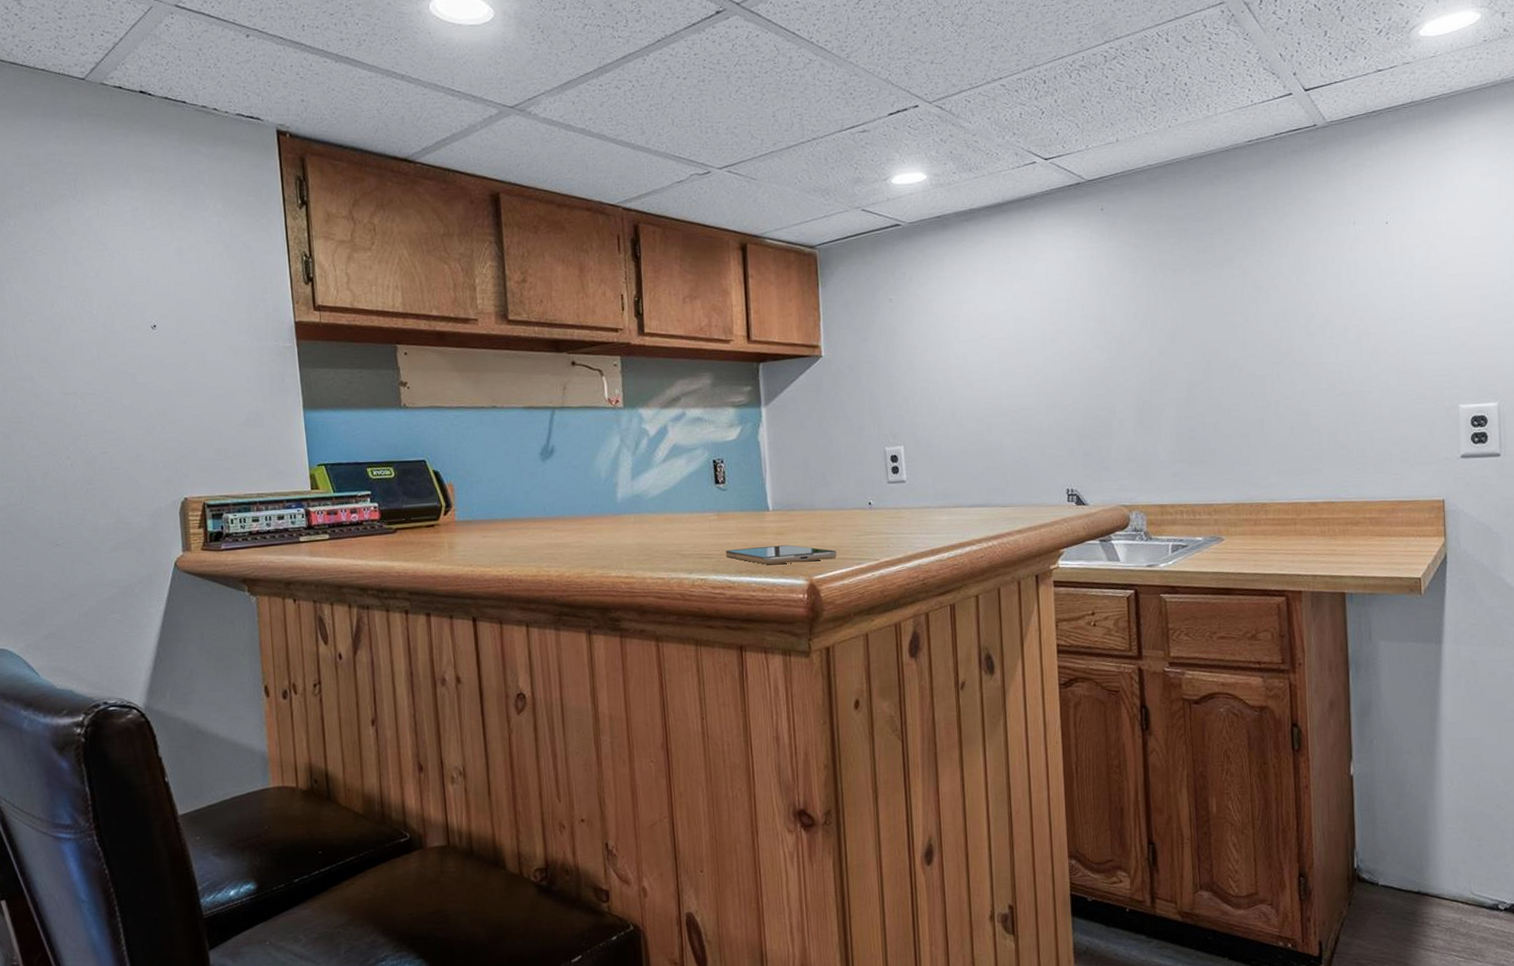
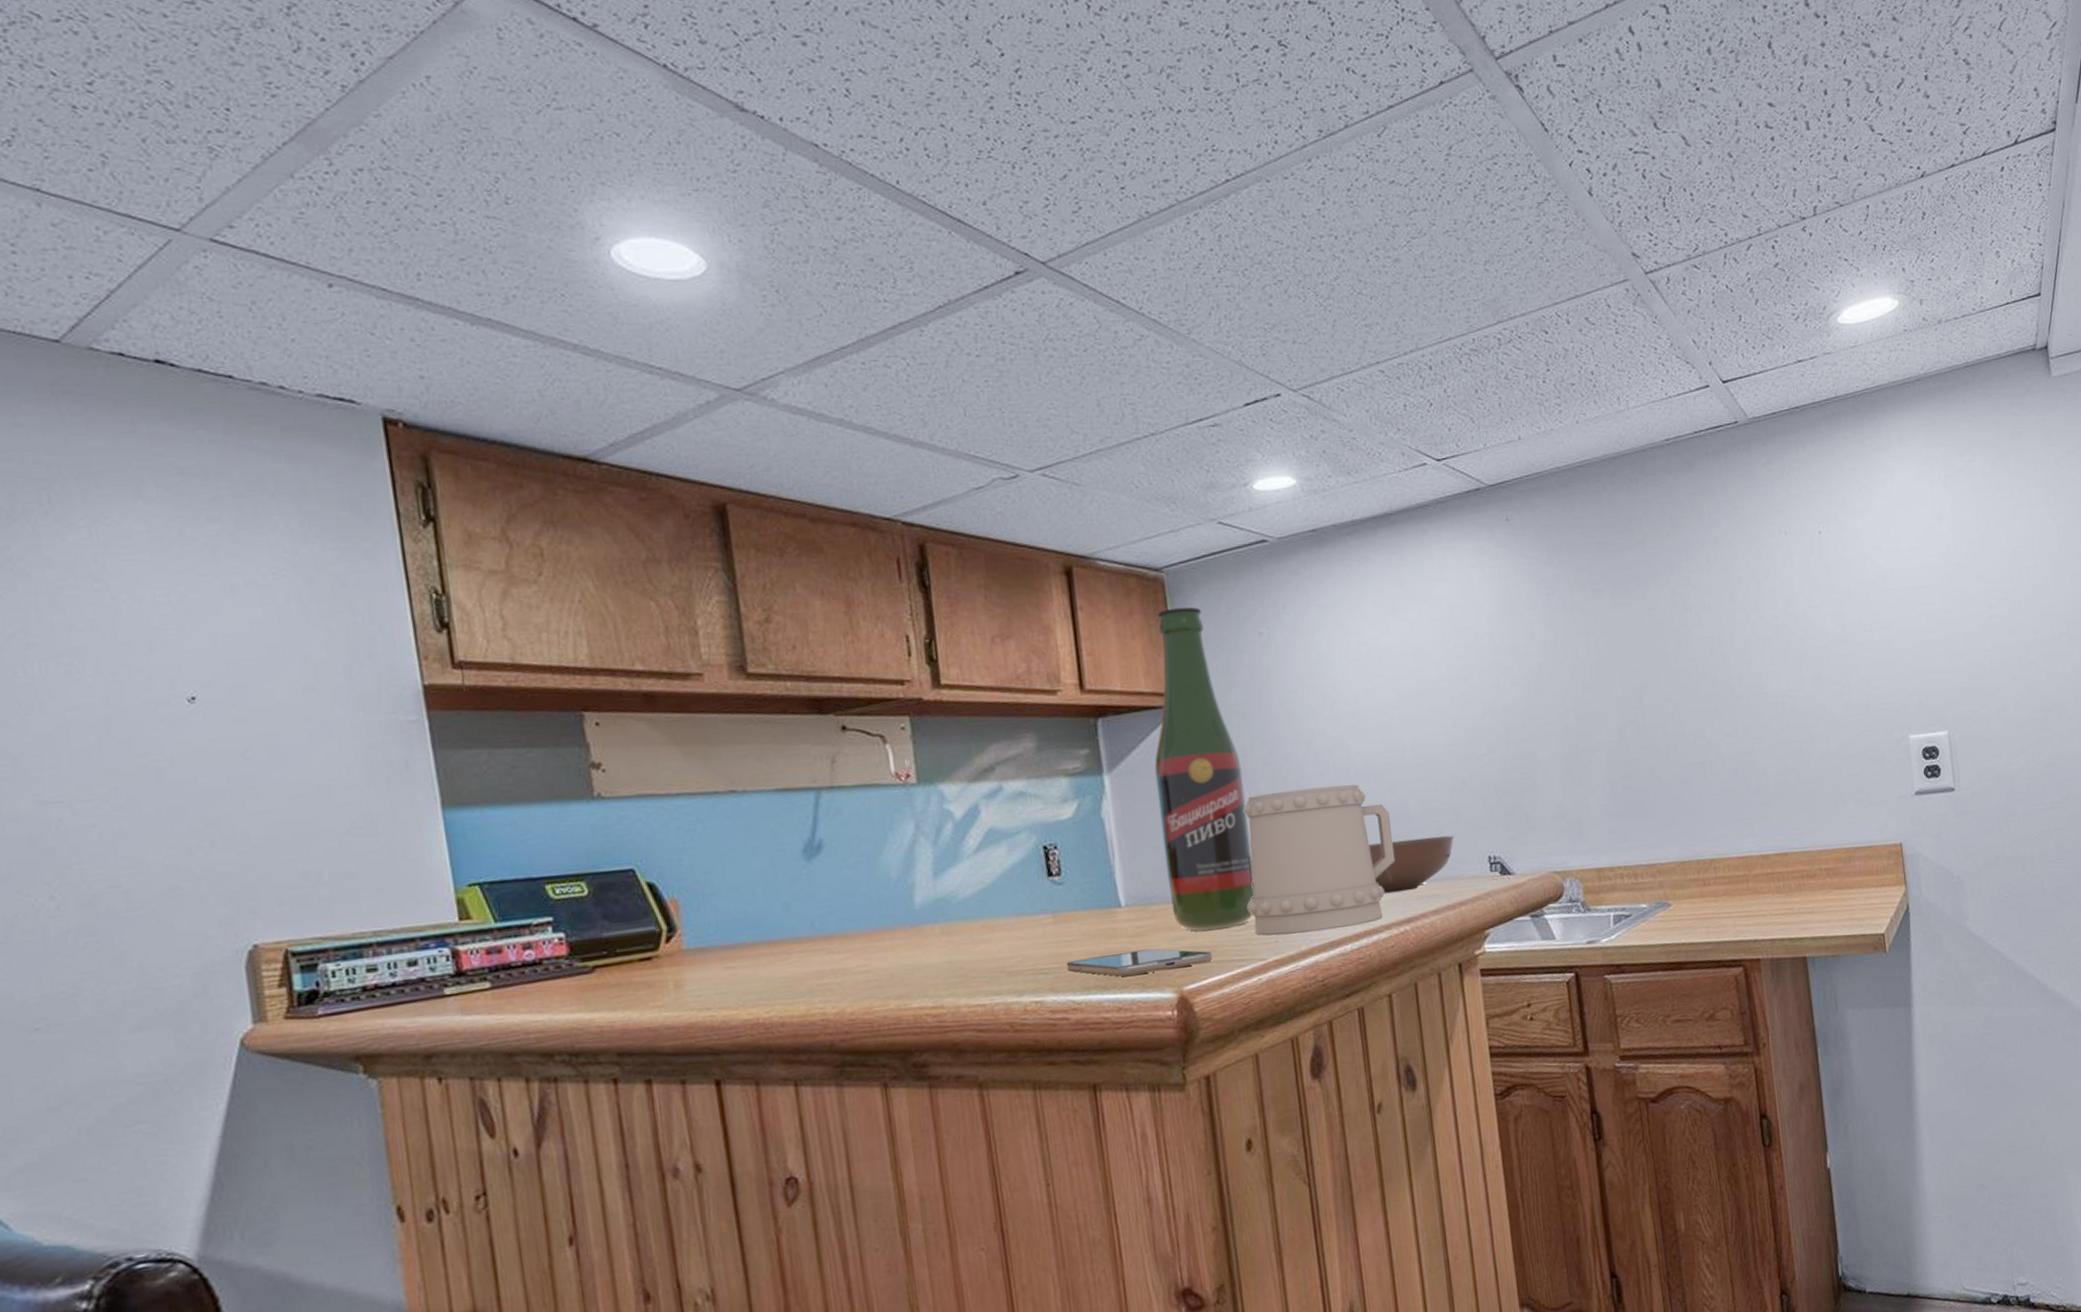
beer bottle: none [800,277,873,534] -> present [1154,606,1255,932]
beer mug: none [866,424,989,542] -> present [1243,784,1396,936]
bowl: none [967,469,1039,514] -> present [1368,835,1454,894]

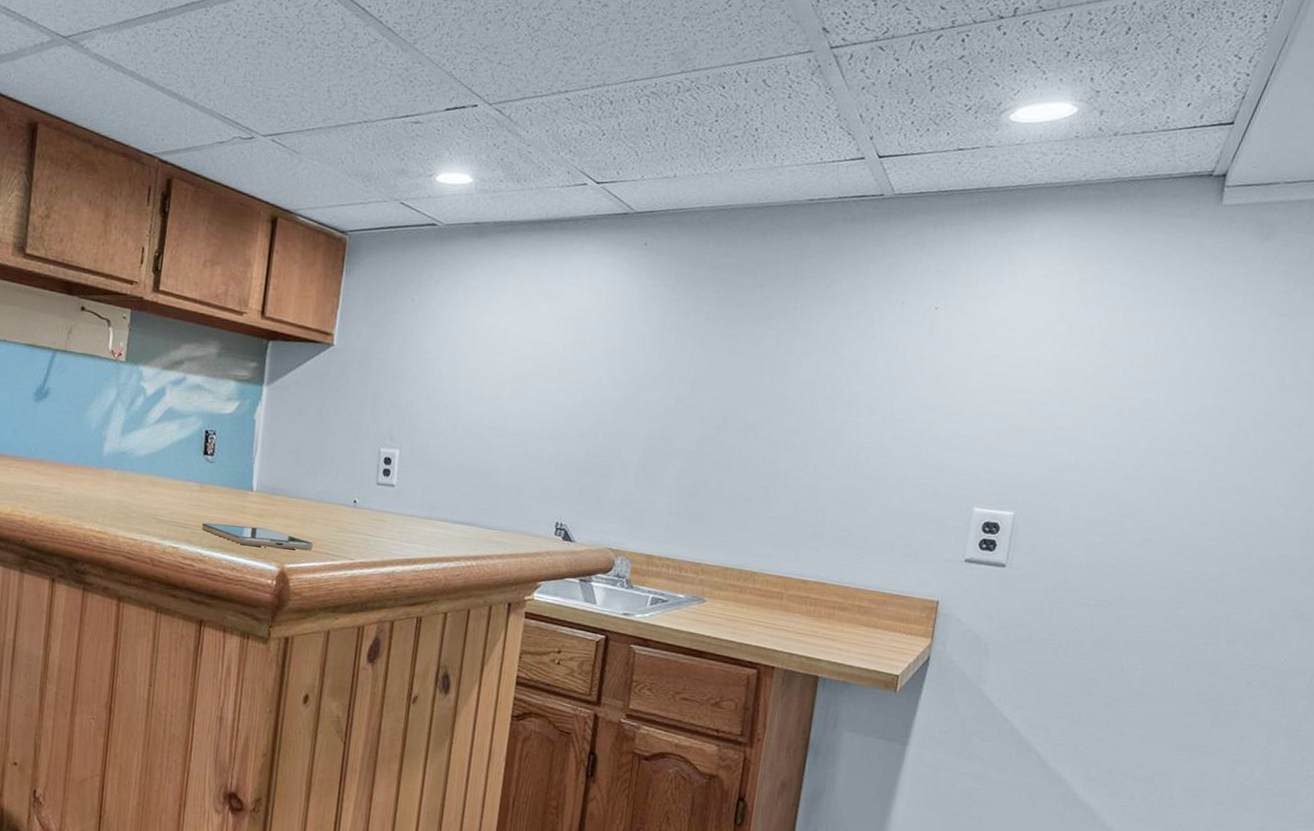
beer bottle: present [1154,606,1255,932] -> none [290,265,372,528]
beer mug: present [1243,784,1396,936] -> none [349,428,483,552]
bowl: present [1368,835,1454,894] -> none [456,489,531,535]

